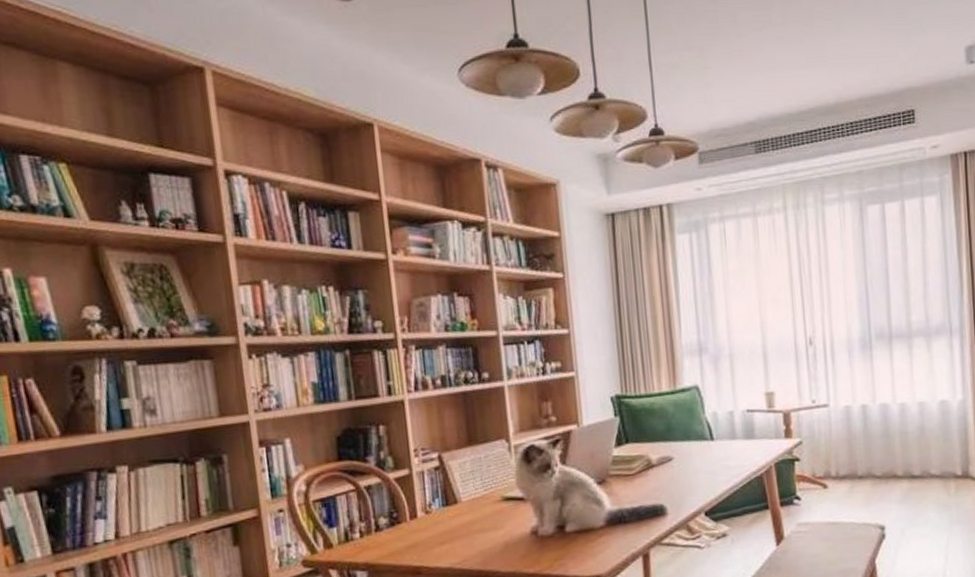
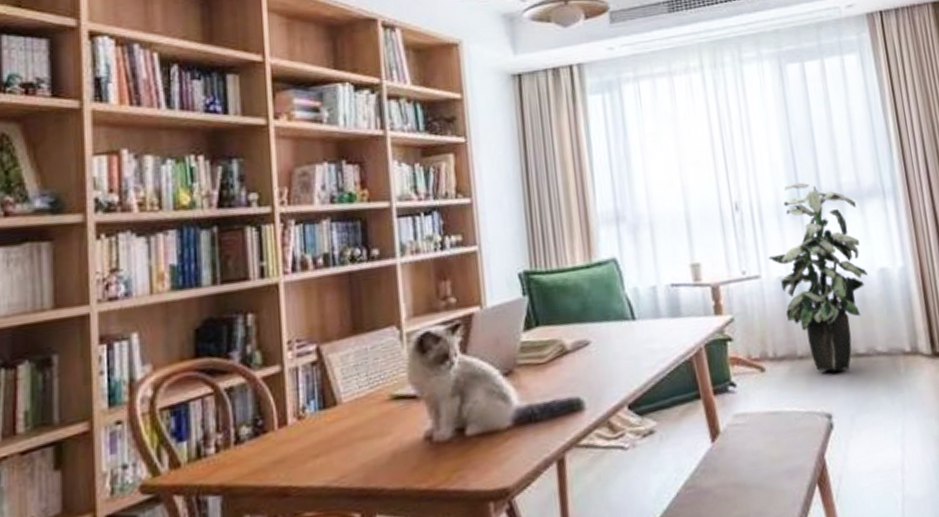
indoor plant: none [837,320,929,490] -> present [768,182,868,372]

